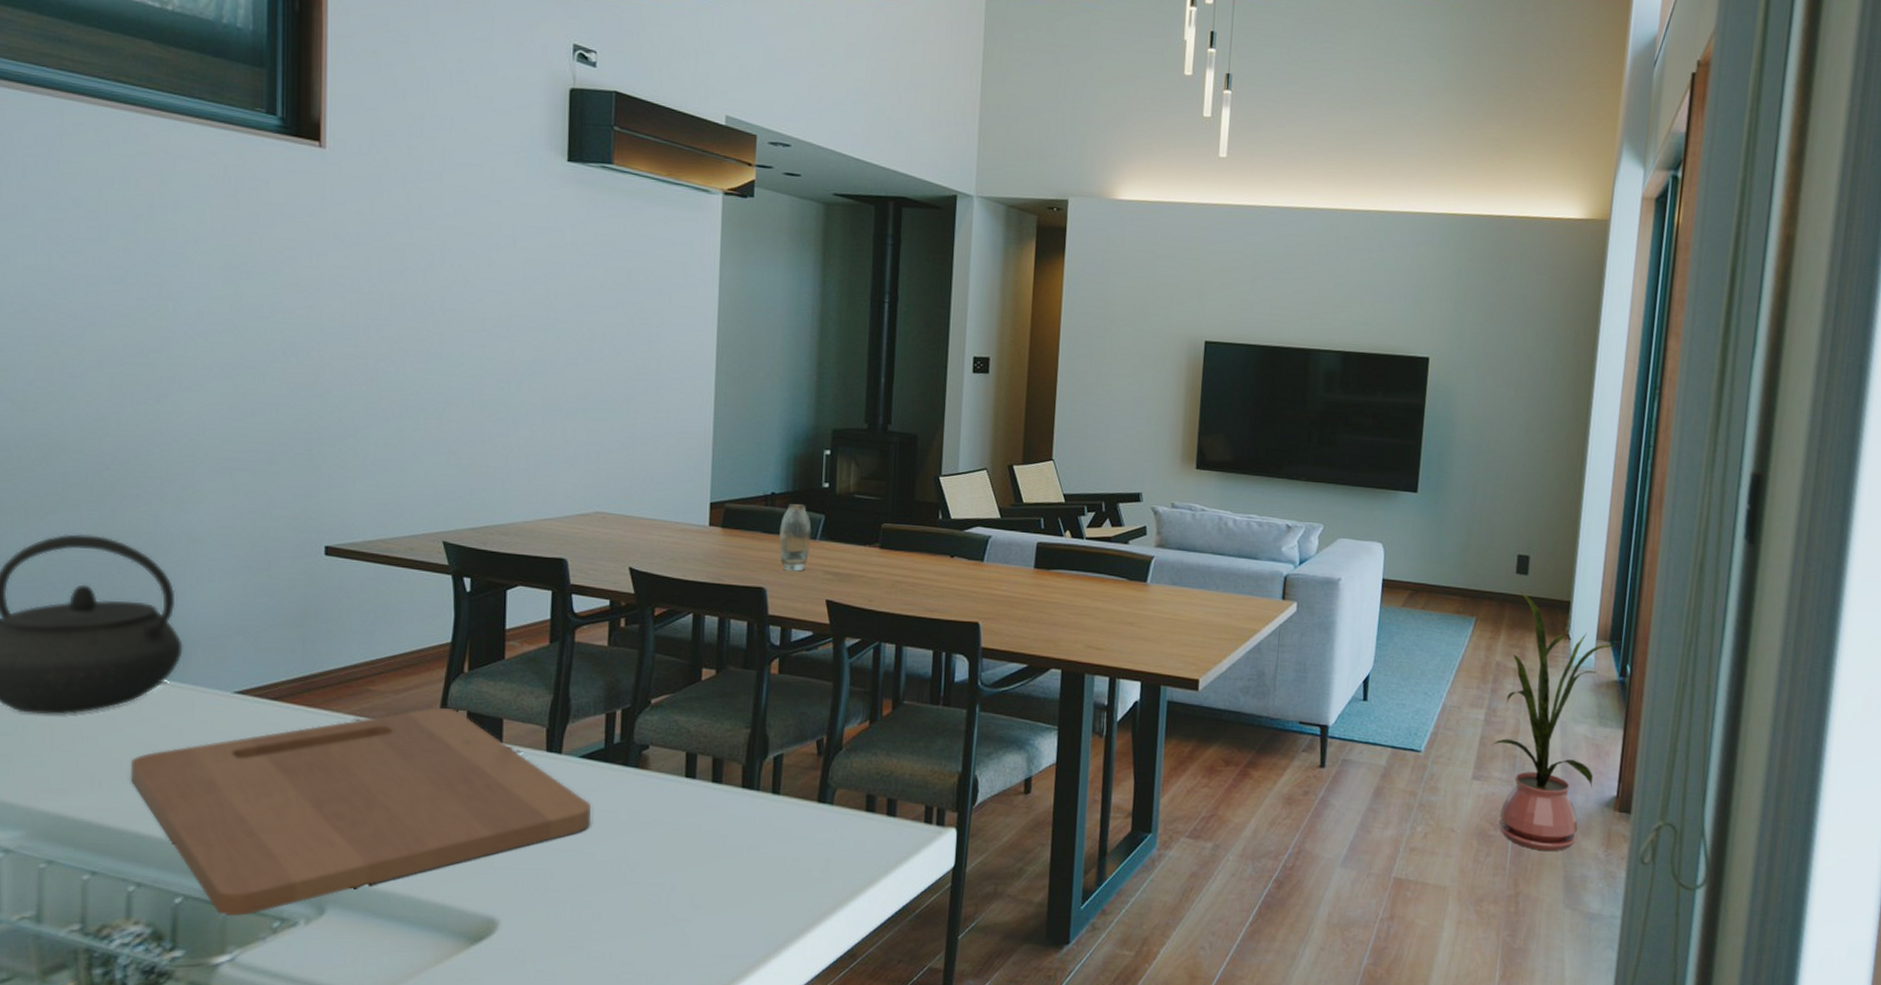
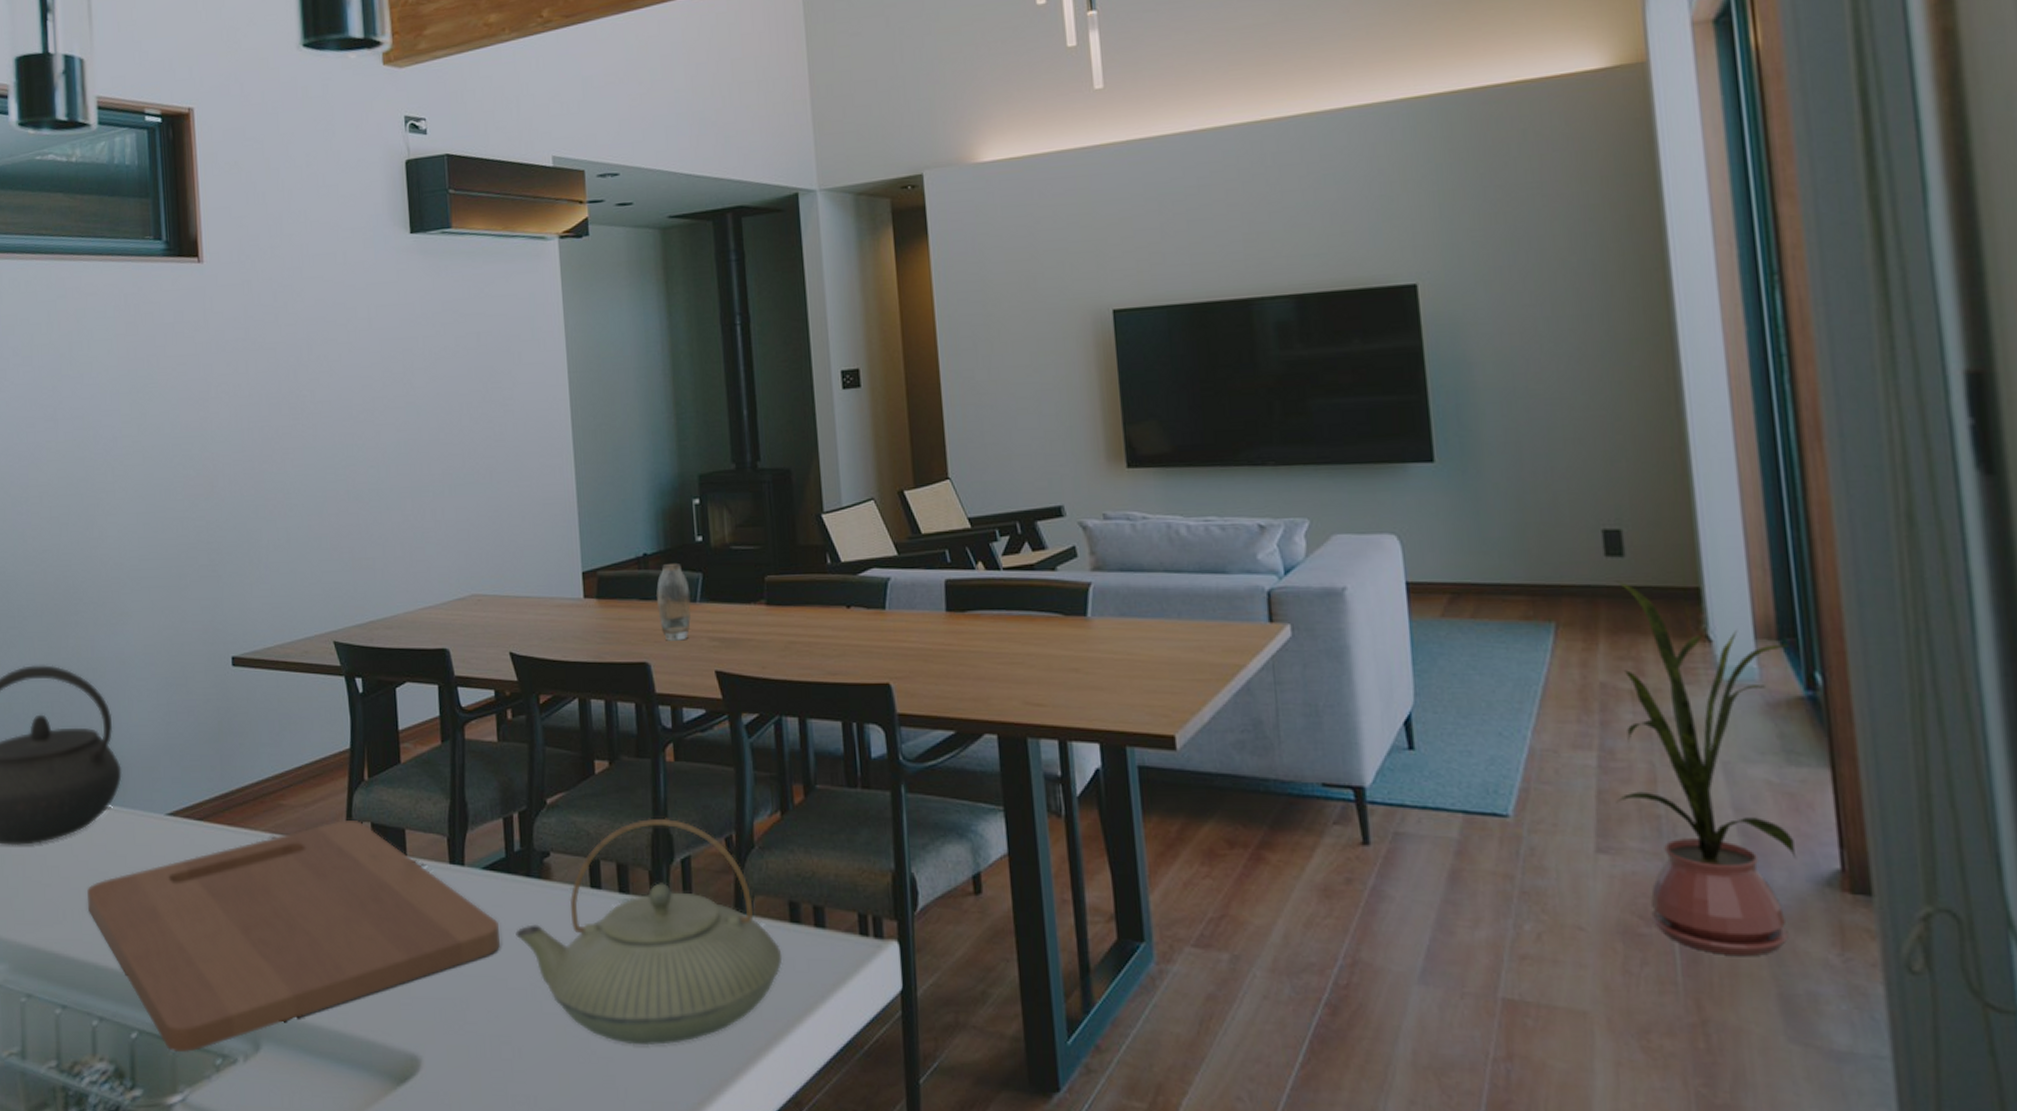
teapot: none [607,720,855,910] -> present [515,818,783,1046]

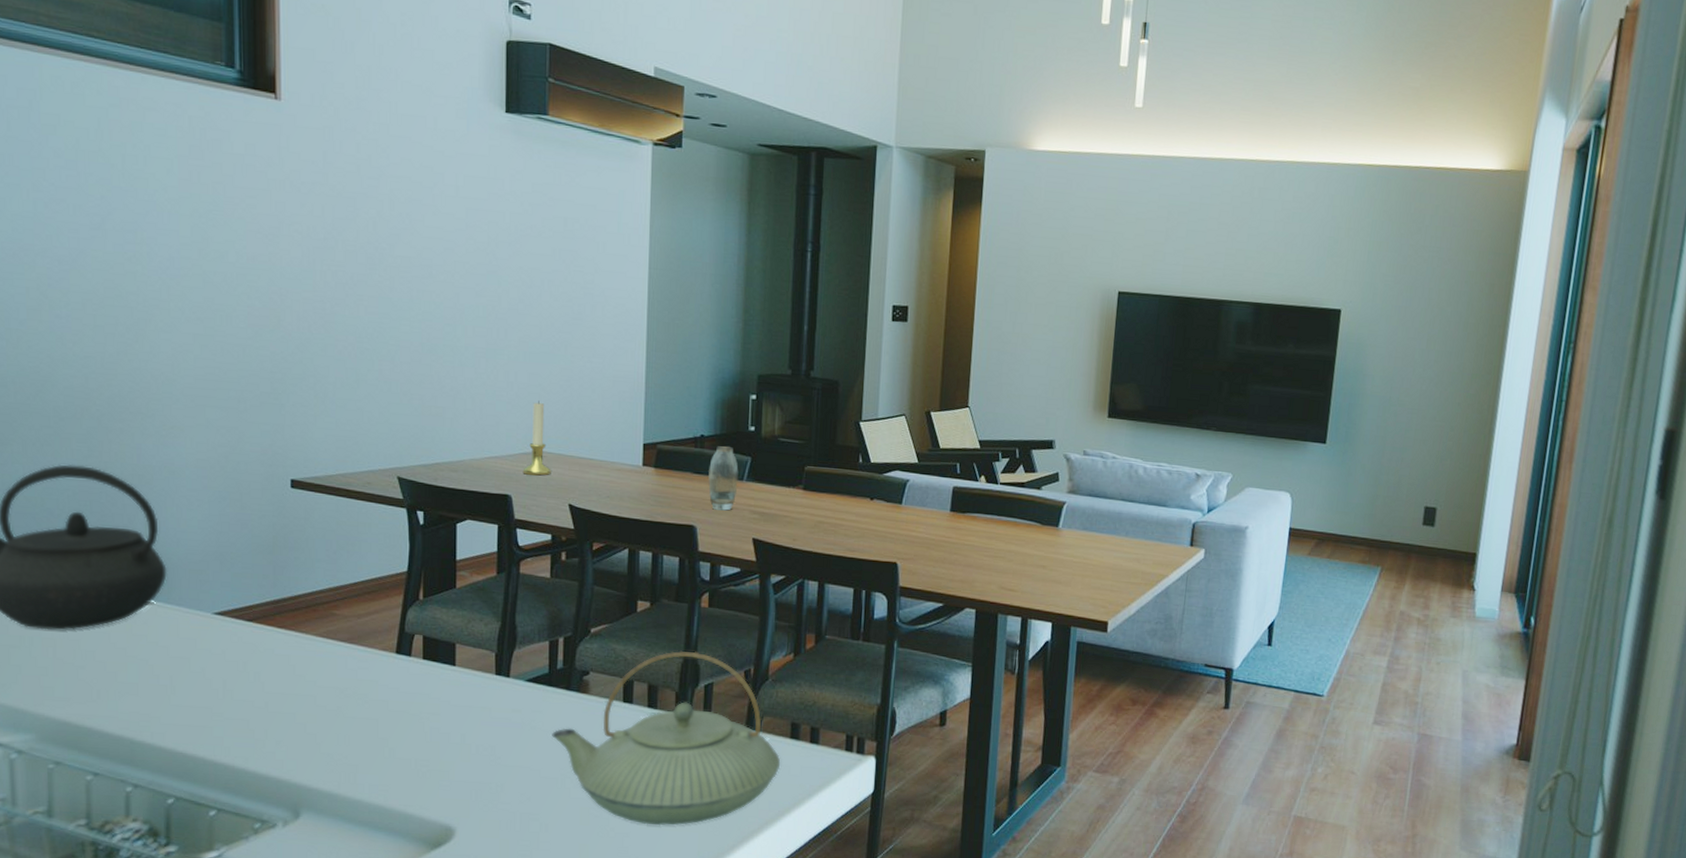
cutting board: present [86,820,500,1052] -> none [124,632,537,817]
candle holder: none [458,537,488,623] -> present [522,400,551,476]
house plant: present [1615,580,1797,957] -> none [1393,542,1521,796]

